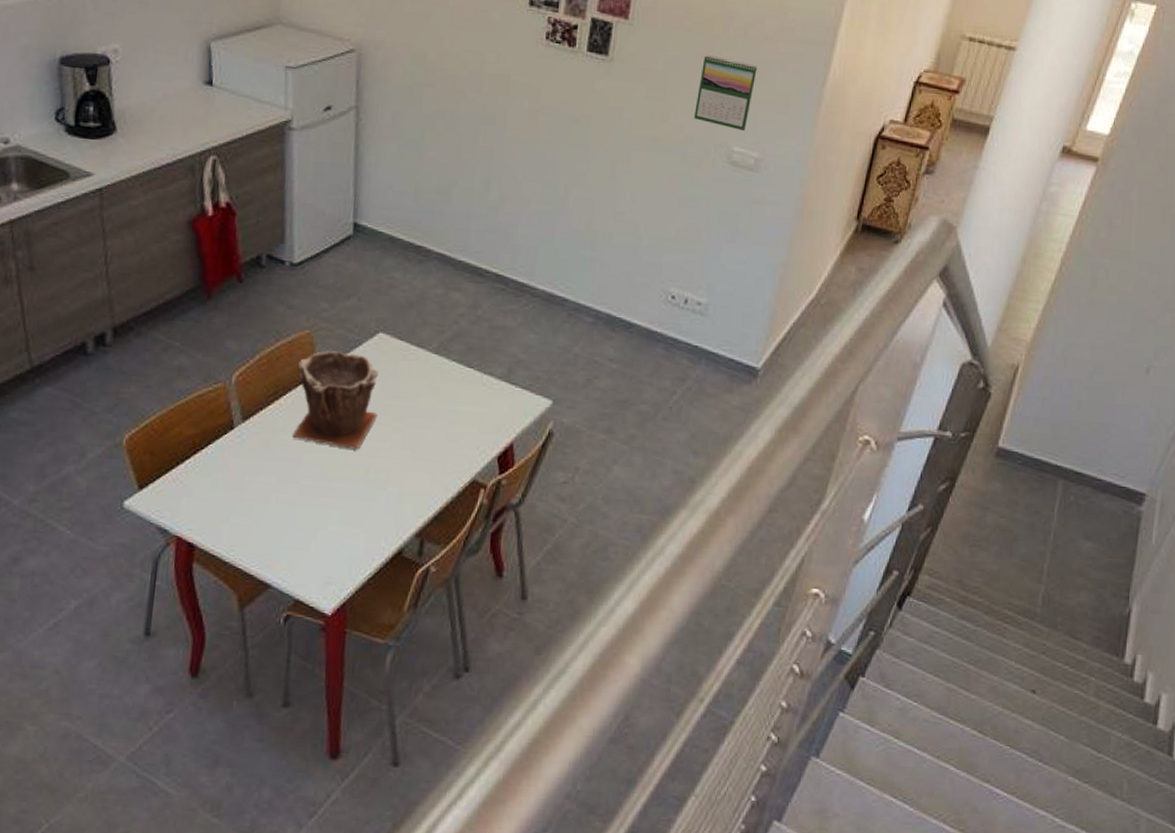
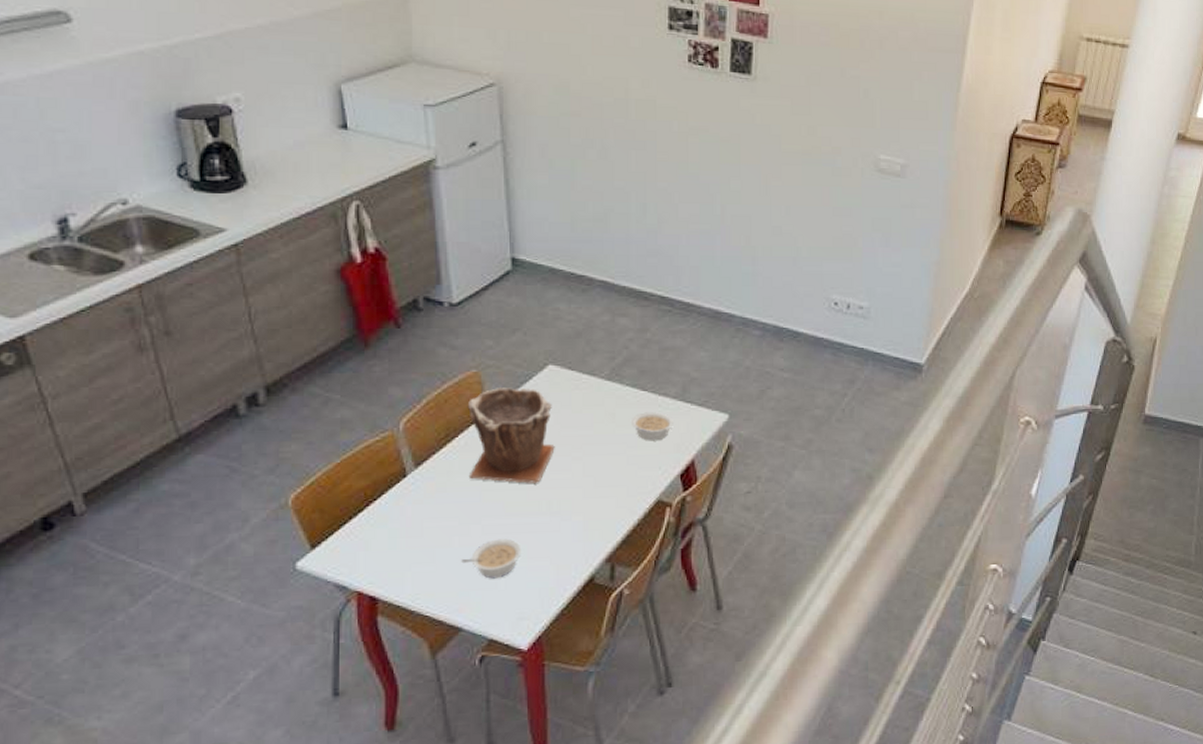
legume: none [277,500,335,540] -> present [461,538,521,579]
legume: none [454,389,496,420] -> present [632,412,673,441]
calendar: present [694,54,758,132] -> none [840,68,895,140]

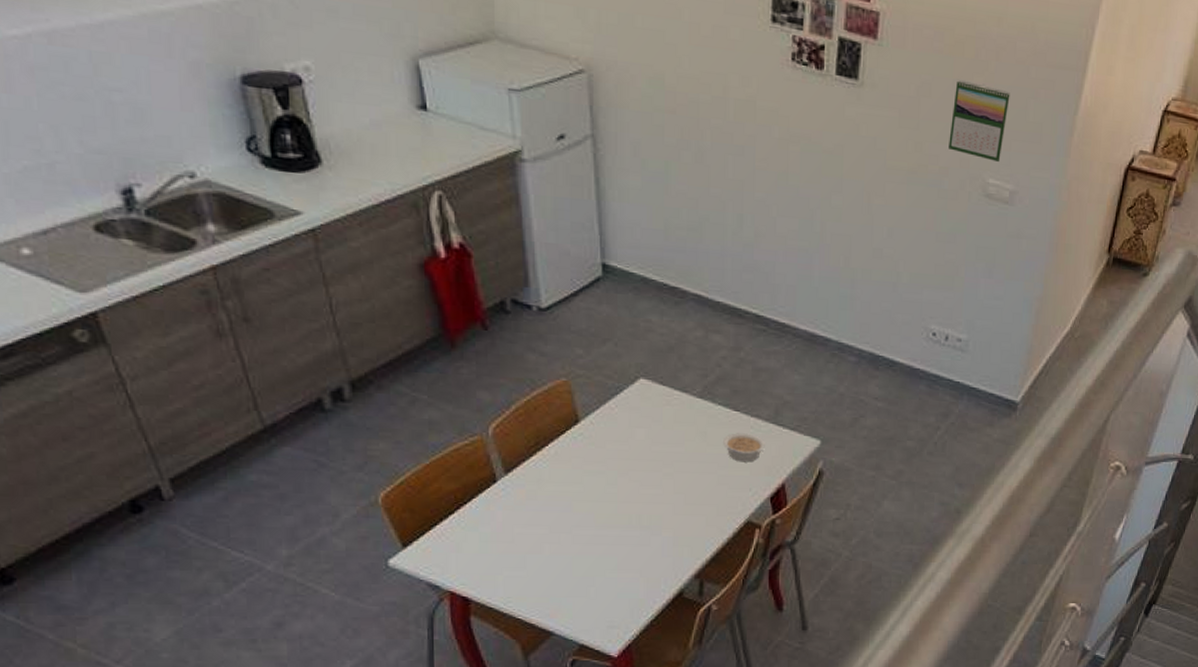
legume: present [461,538,521,579] -> none [552,549,612,587]
plant pot: present [467,386,555,483] -> none [557,397,646,497]
calendar: none [840,68,895,140] -> present [948,79,1010,163]

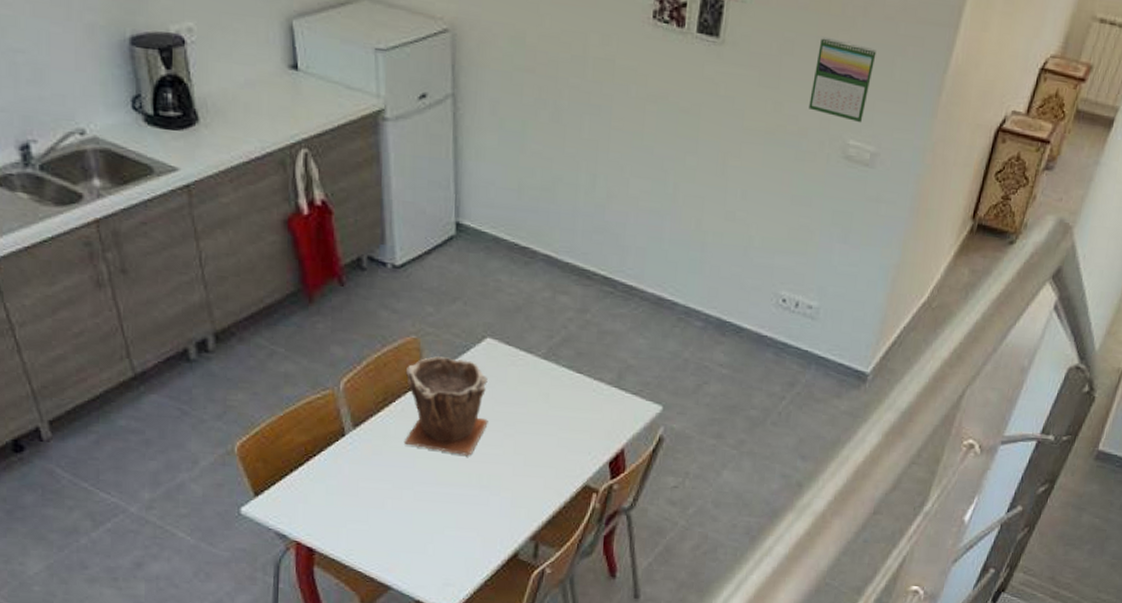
plant pot: none [557,397,646,497] -> present [404,355,488,456]
legume: present [723,433,765,463] -> none [565,395,607,426]

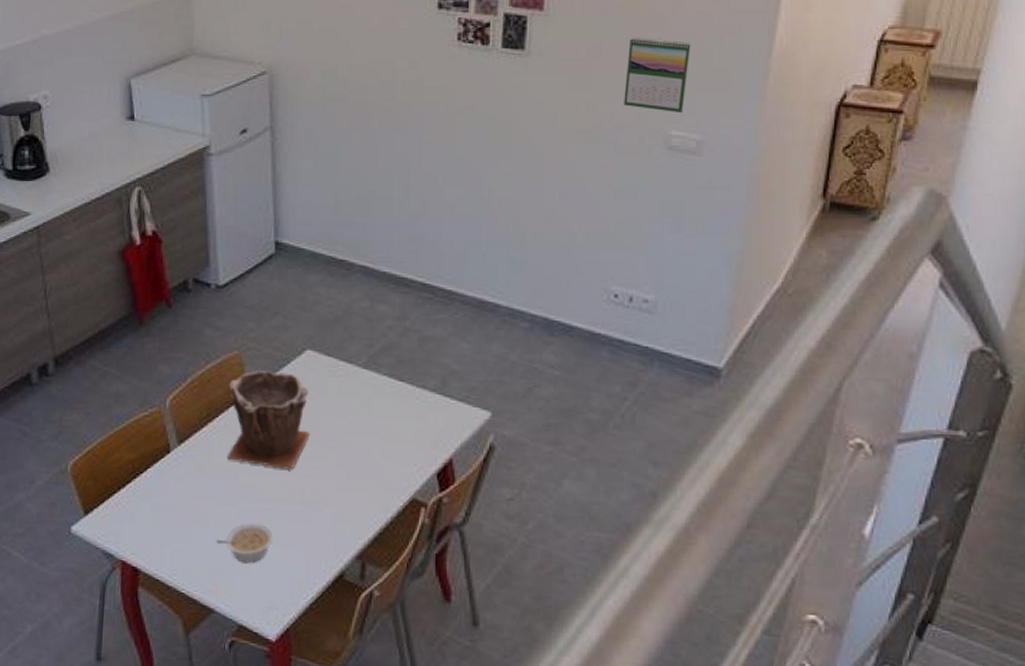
legume: none [393,506,451,544] -> present [216,523,274,564]

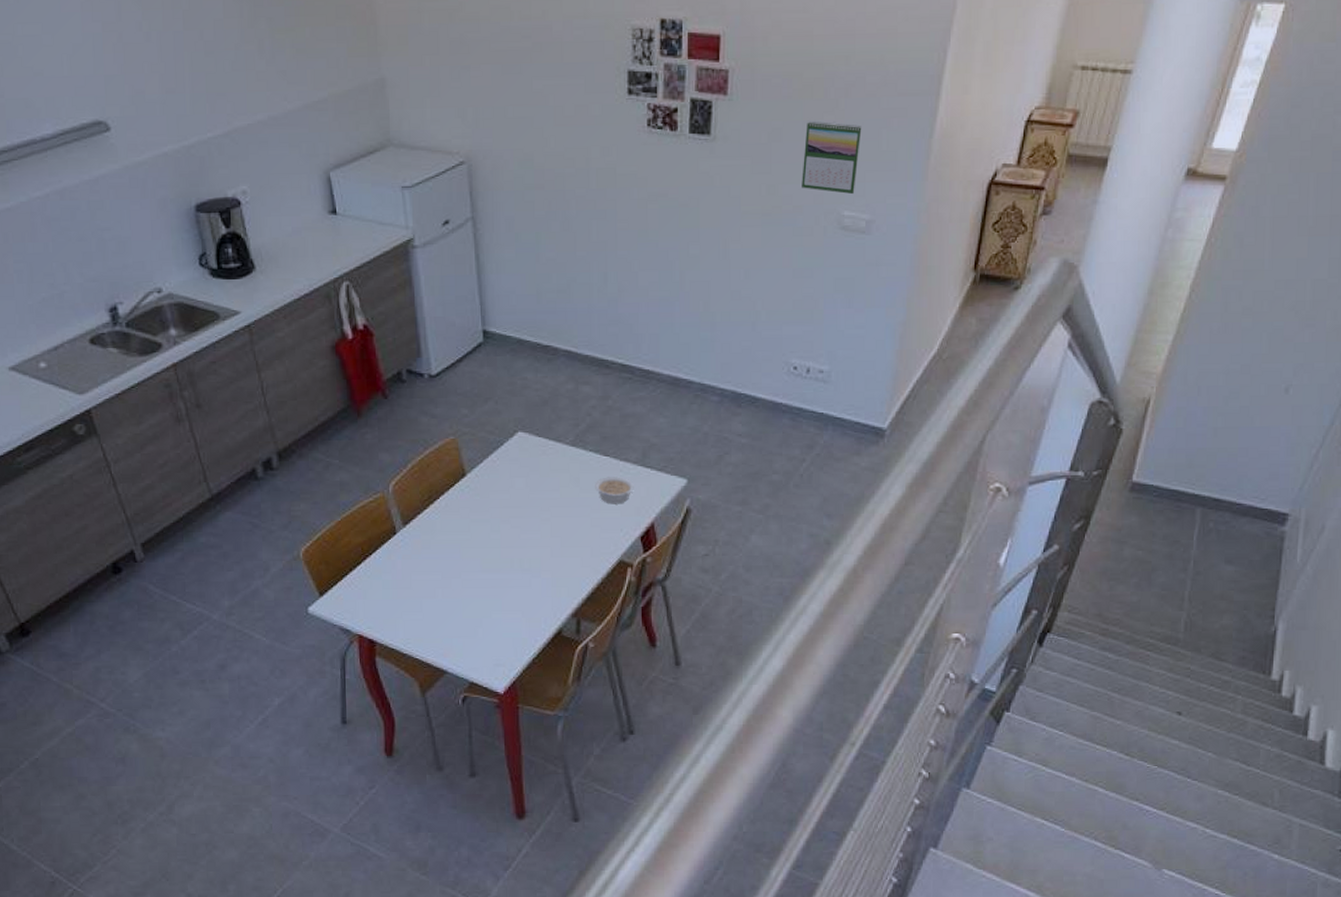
legume: present [216,523,274,564] -> none [445,592,497,628]
plant pot: present [226,369,310,470] -> none [446,452,525,542]
legume: none [388,404,431,436] -> present [595,477,634,504]

